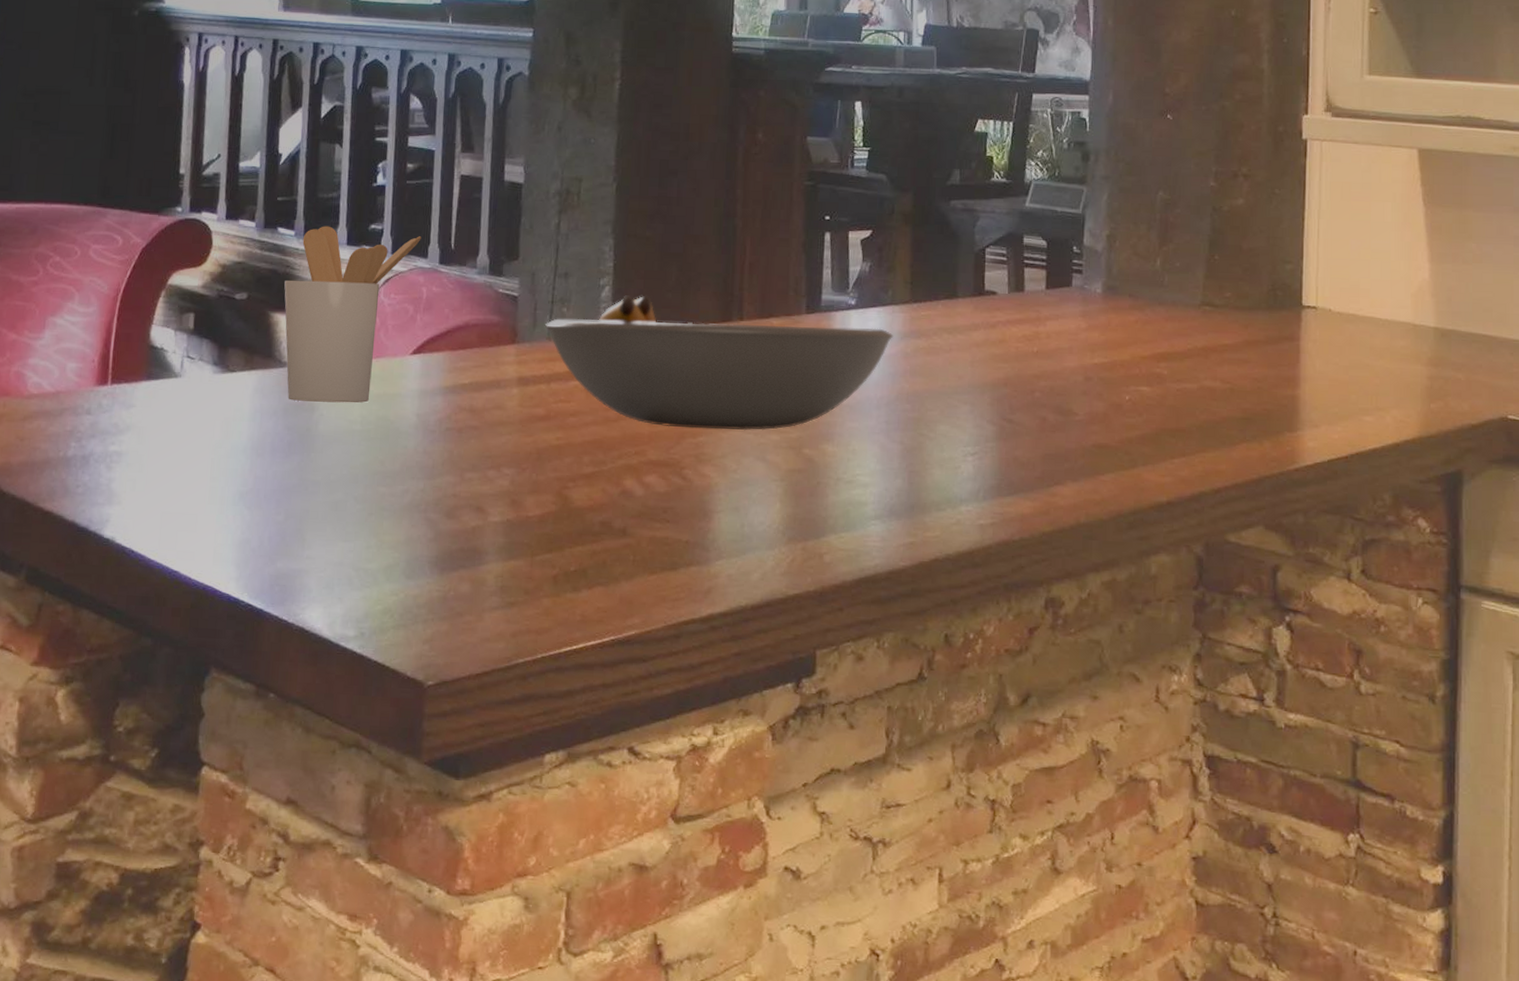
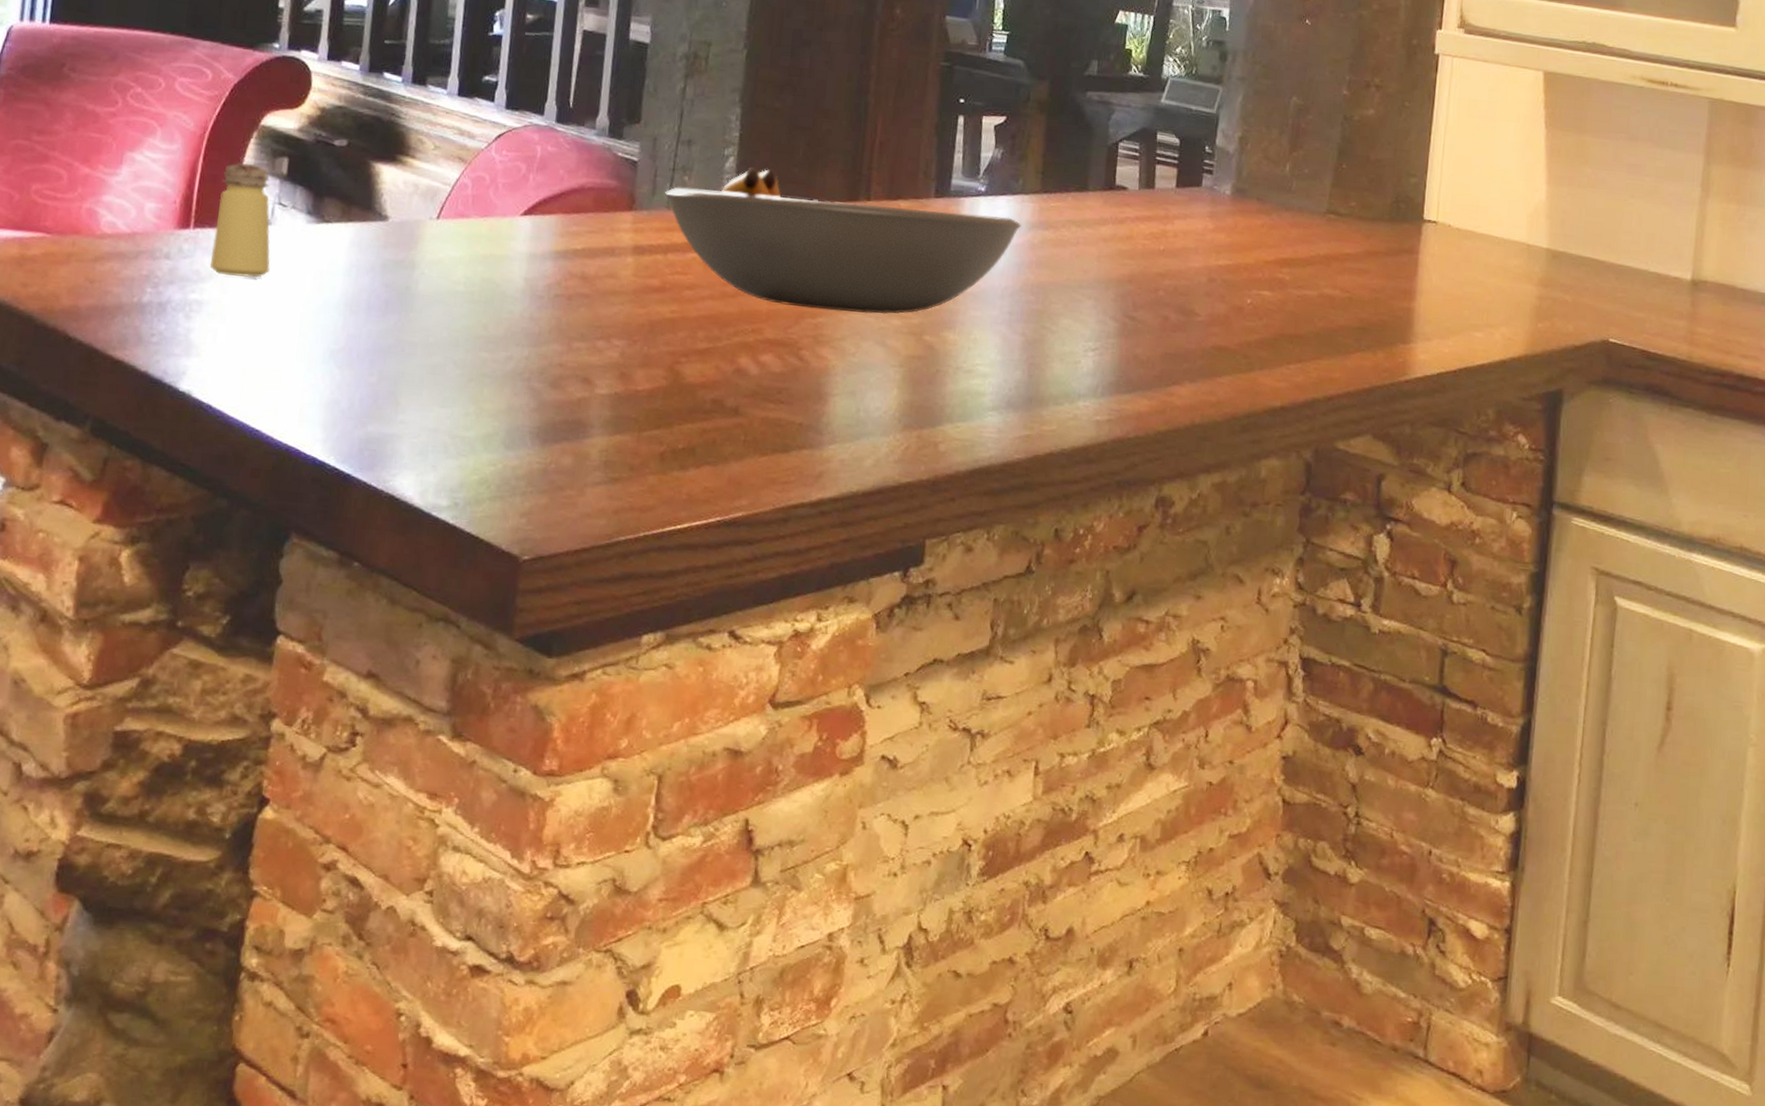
saltshaker: none [127,320,182,428] -> present [210,163,271,278]
utensil holder: present [284,226,421,403] -> none [386,74,538,263]

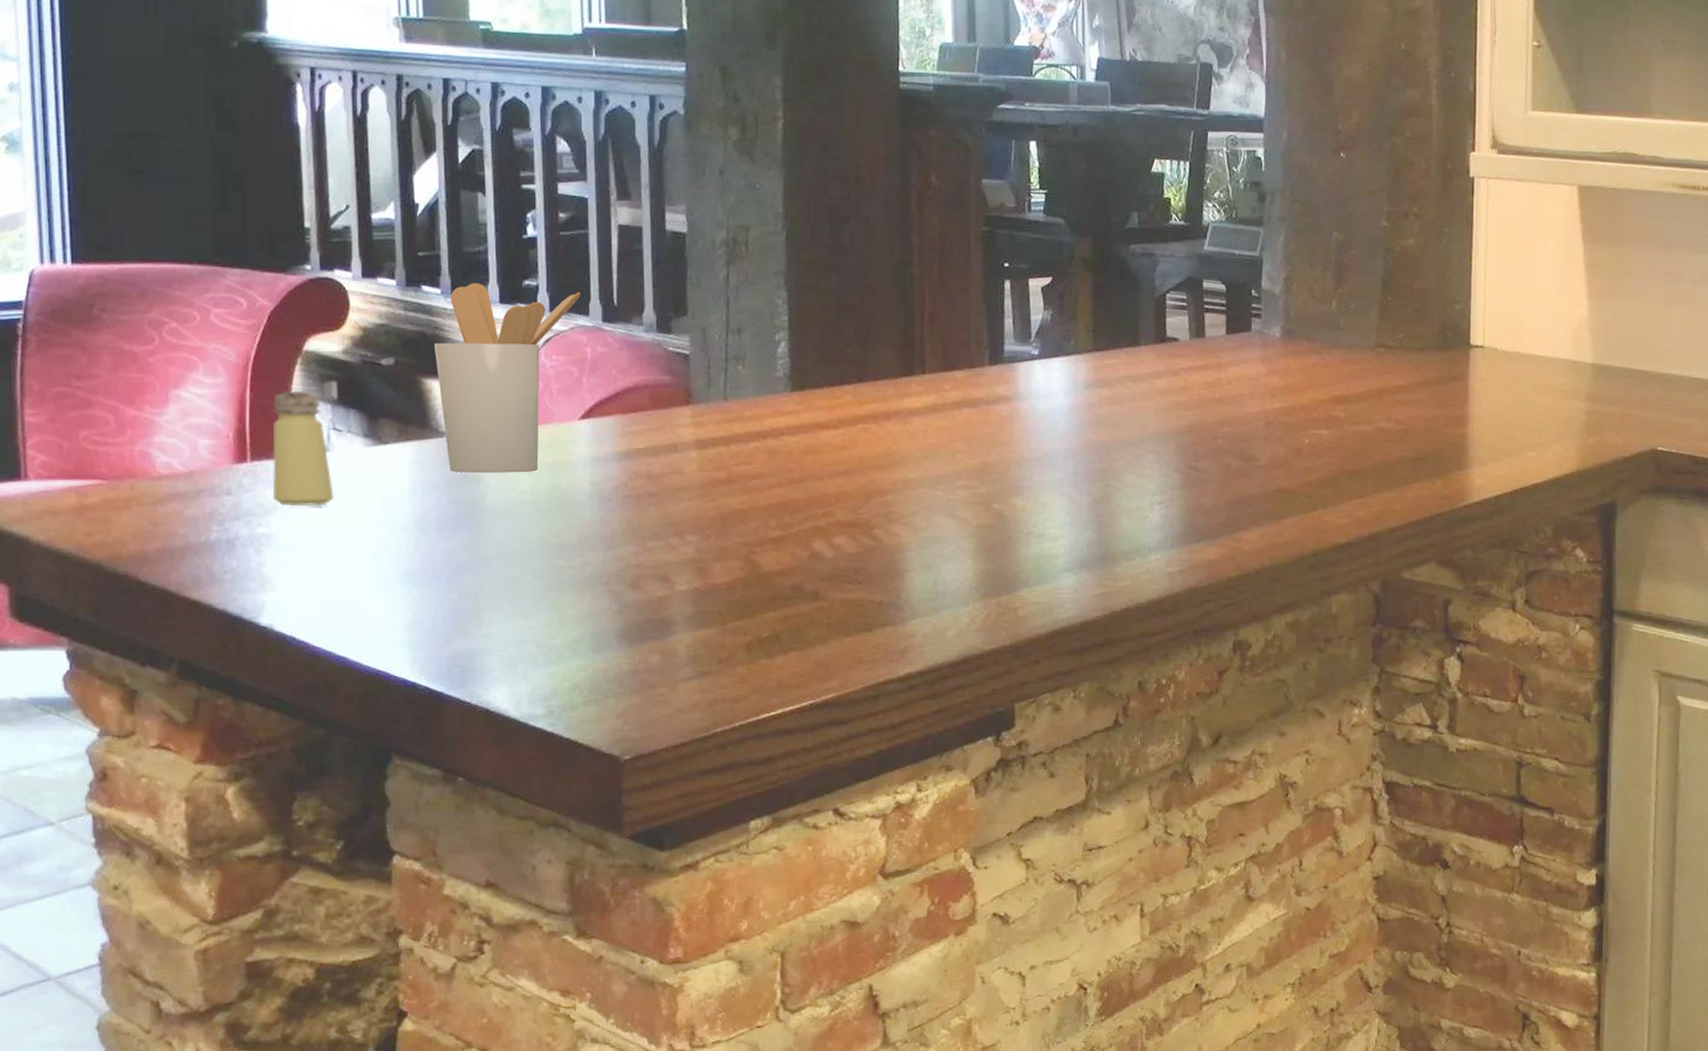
utensil holder: none [386,74,538,263] -> present [435,283,581,473]
fruit bowl: present [665,167,1022,315] -> none [721,351,1078,488]

